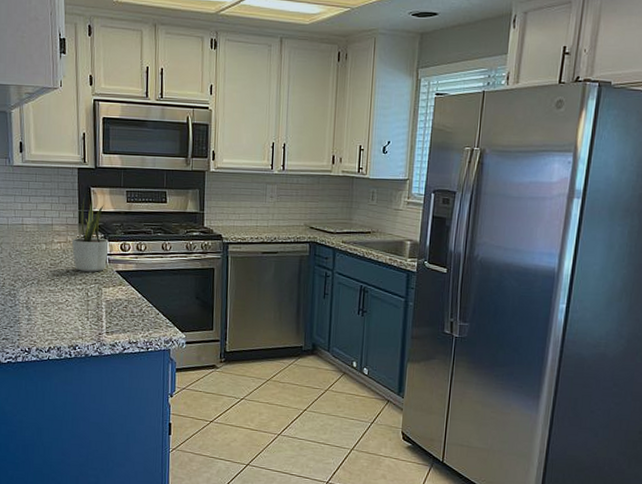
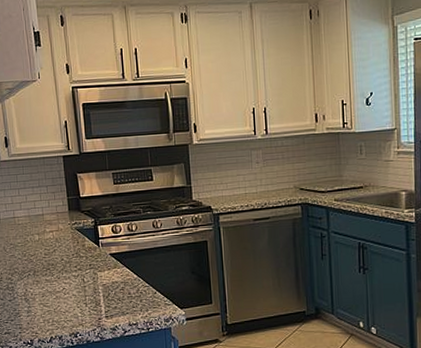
potted plant: present [72,193,109,272] -> none [64,180,100,258]

